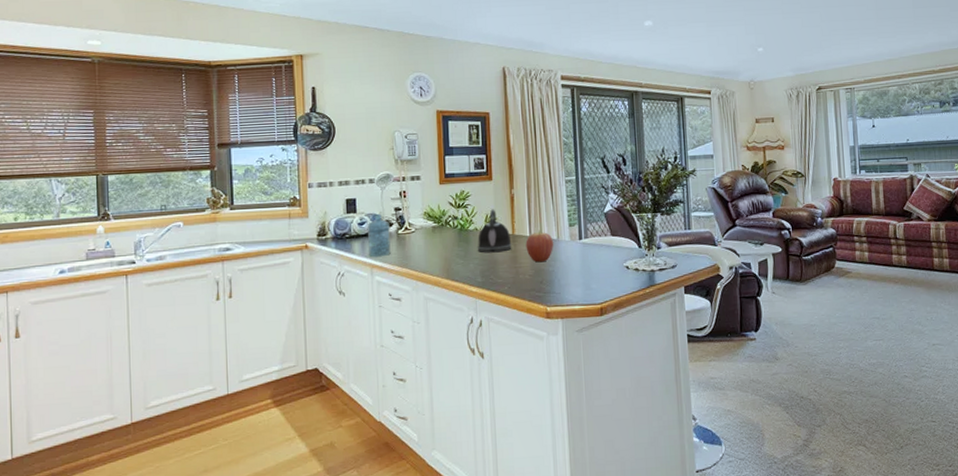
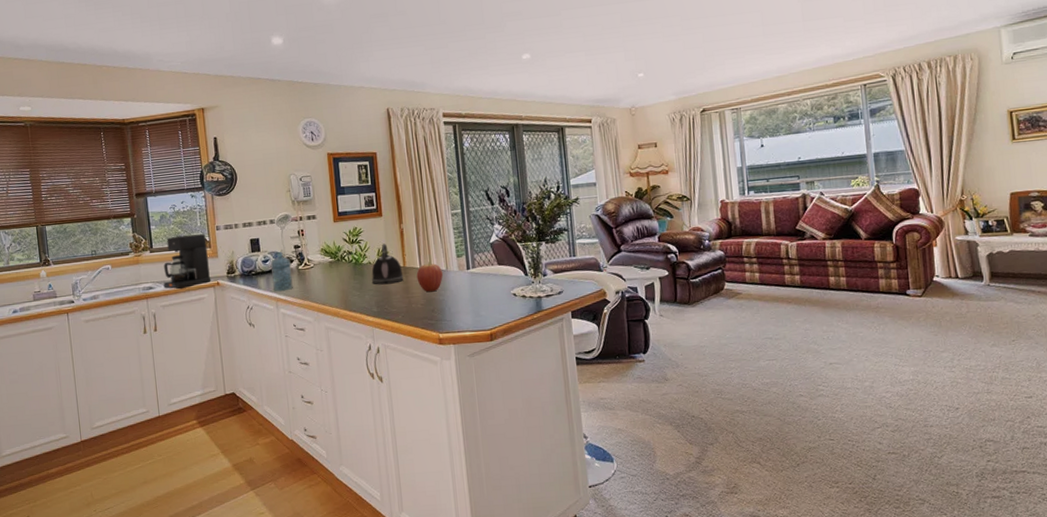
coffee maker: none [243,191,299,252] -> present [163,234,211,289]

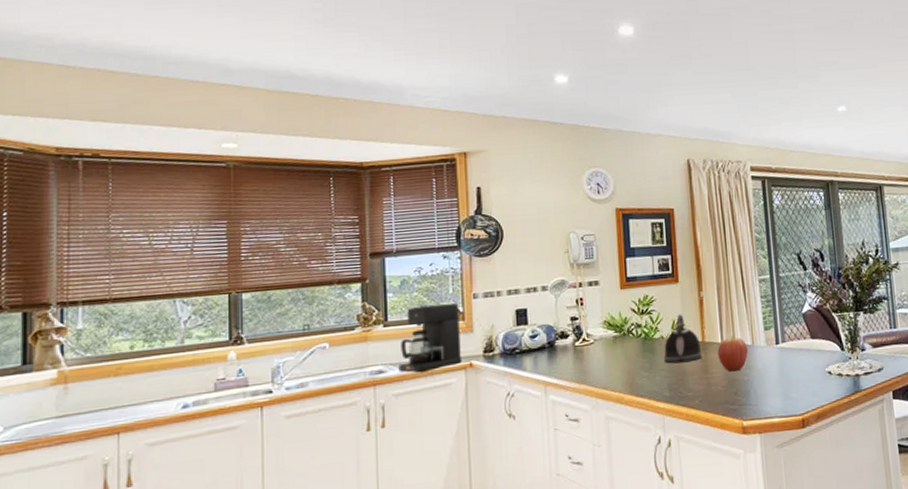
canister: present [270,251,293,292] -> none [539,324,567,375]

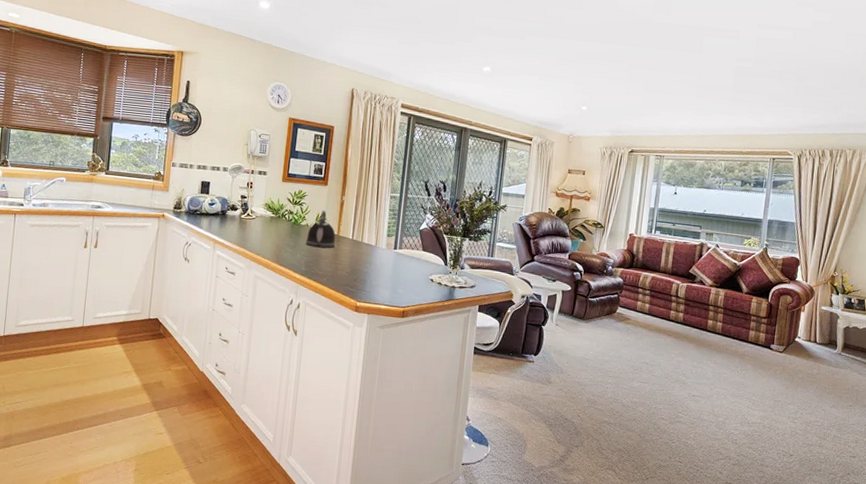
coffee maker: present [398,303,463,373] -> none [111,164,161,214]
fruit: present [717,335,748,372] -> none [347,235,372,263]

